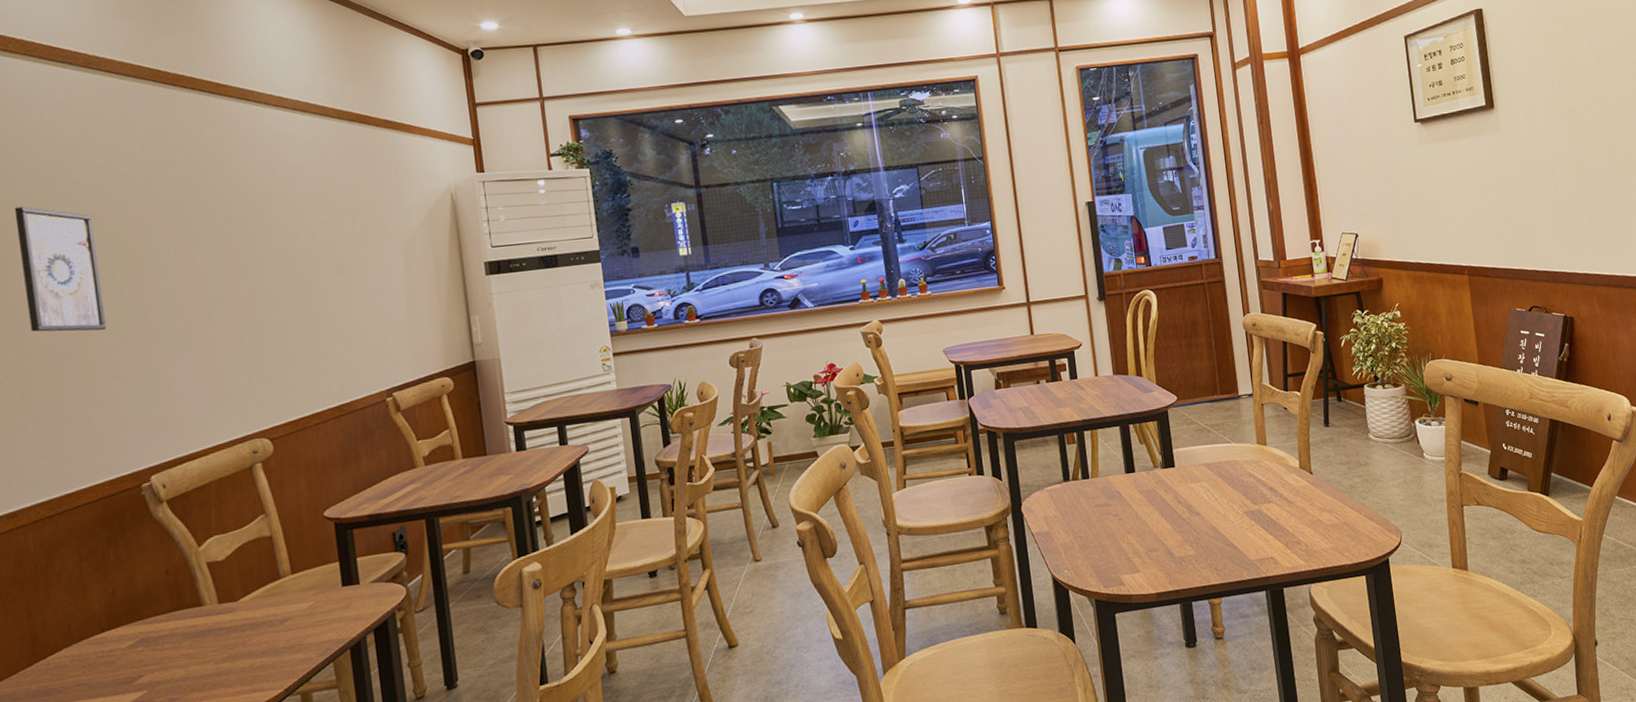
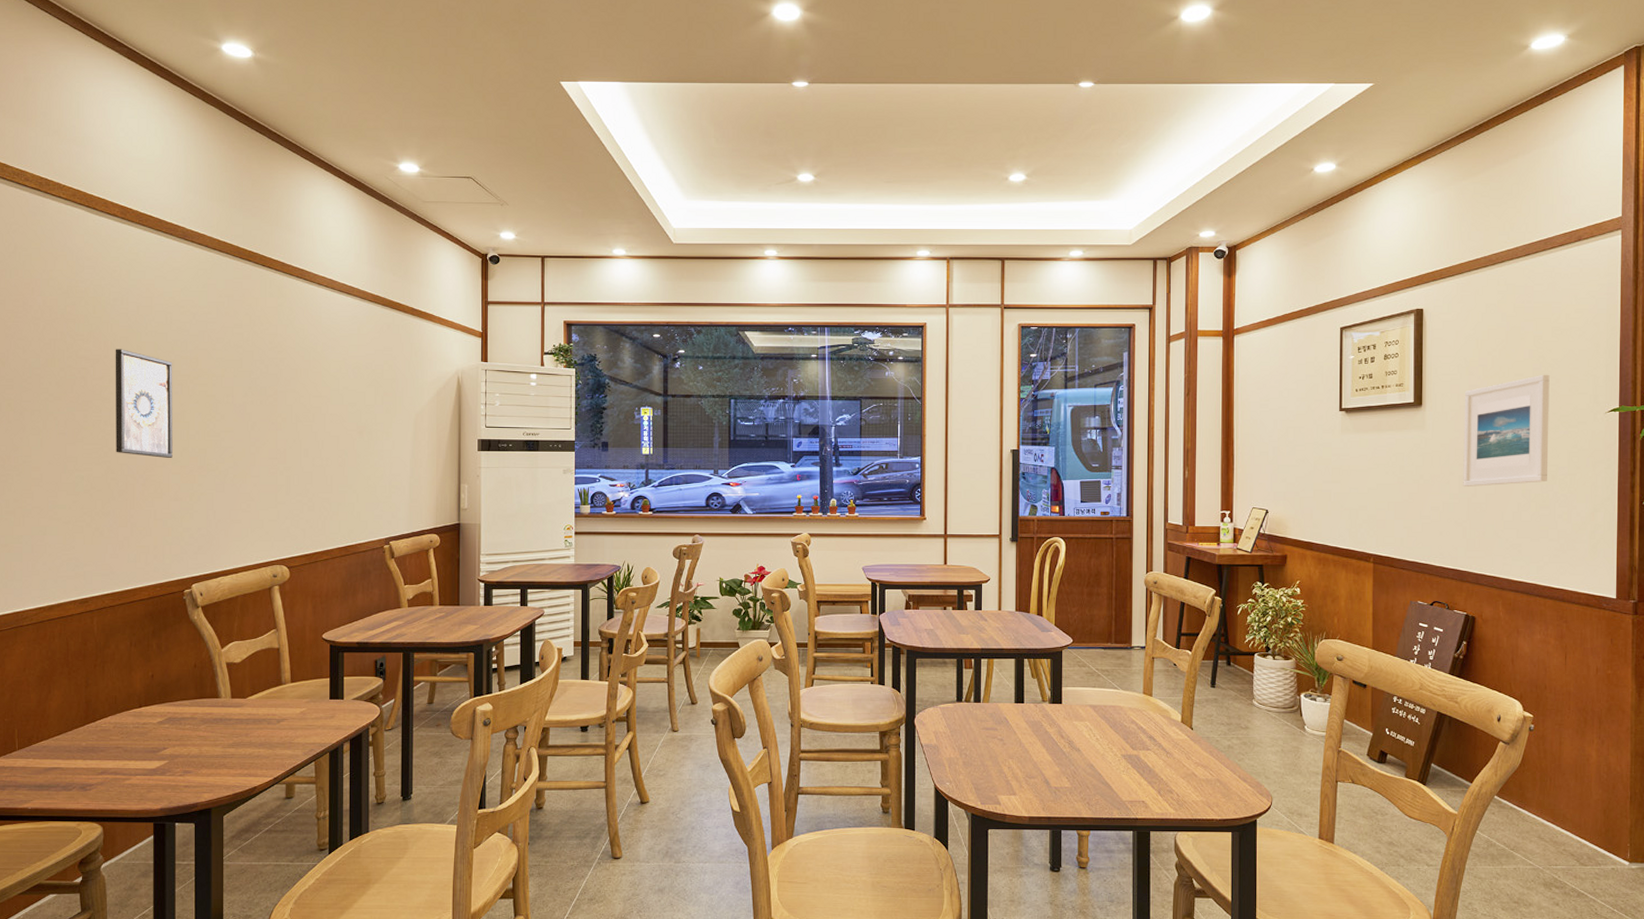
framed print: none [1533,62,1623,186] -> present [1463,374,1550,487]

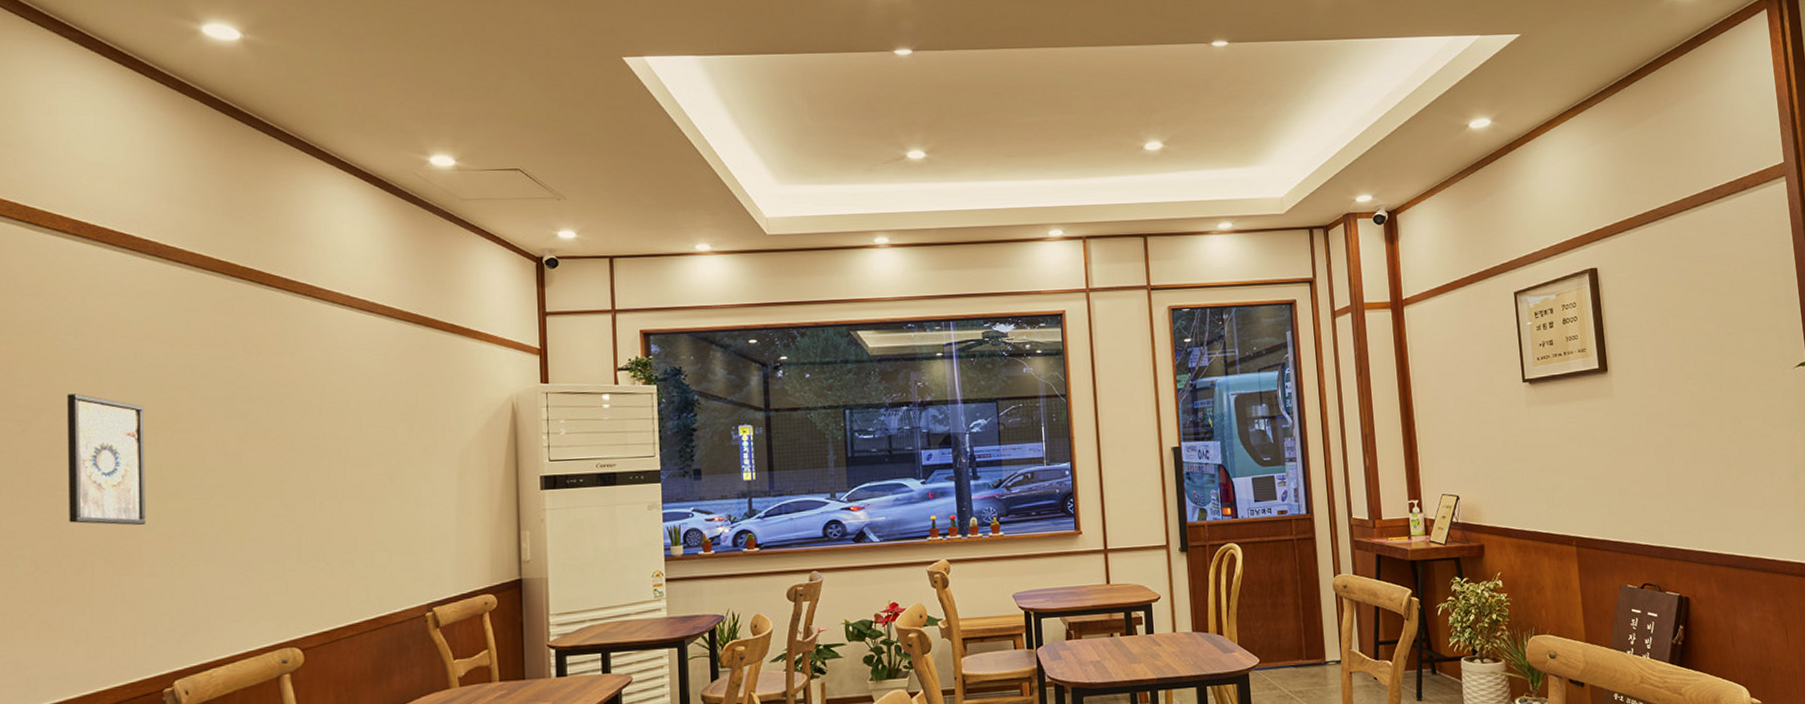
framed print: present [1463,374,1550,487] -> none [1650,330,1745,456]

